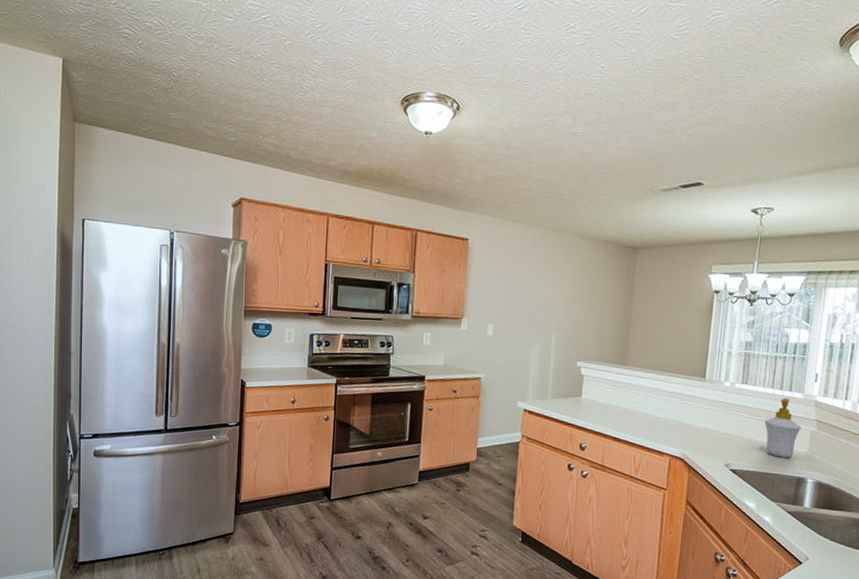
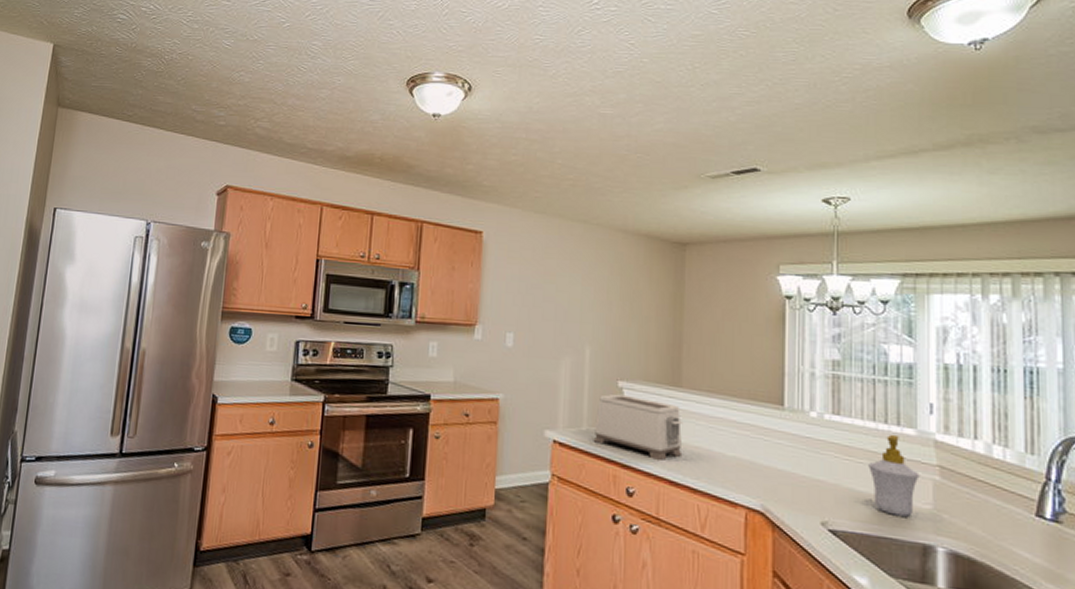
toaster: none [555,372,627,423] -> present [593,393,684,462]

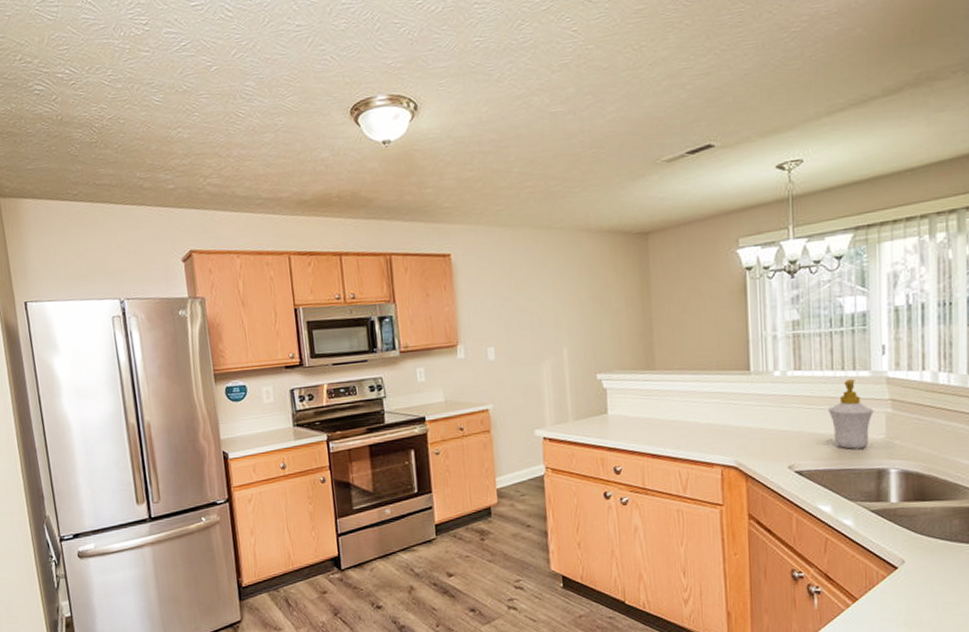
toaster: present [593,393,684,462] -> none [579,385,662,439]

